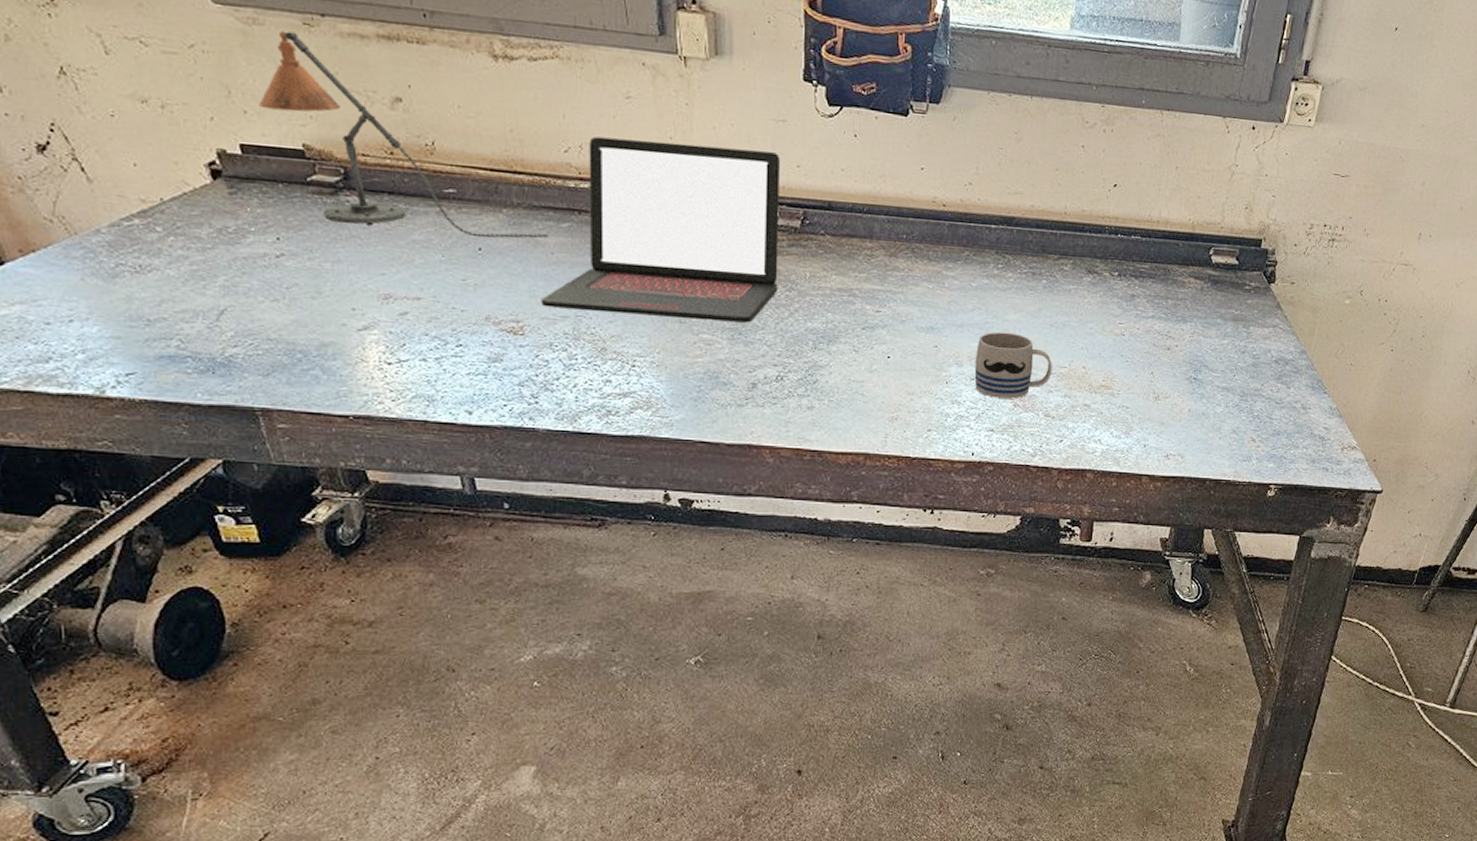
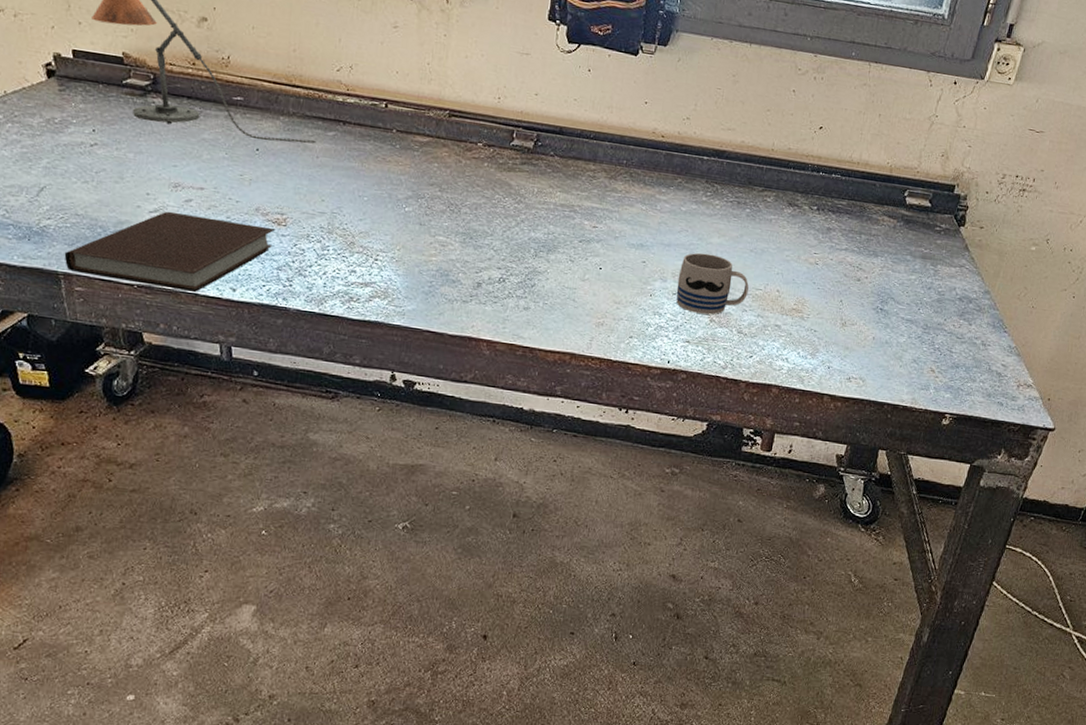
notebook: none [259,327,511,420] -> present [64,211,275,293]
laptop: present [541,136,780,323] -> none [303,59,521,229]

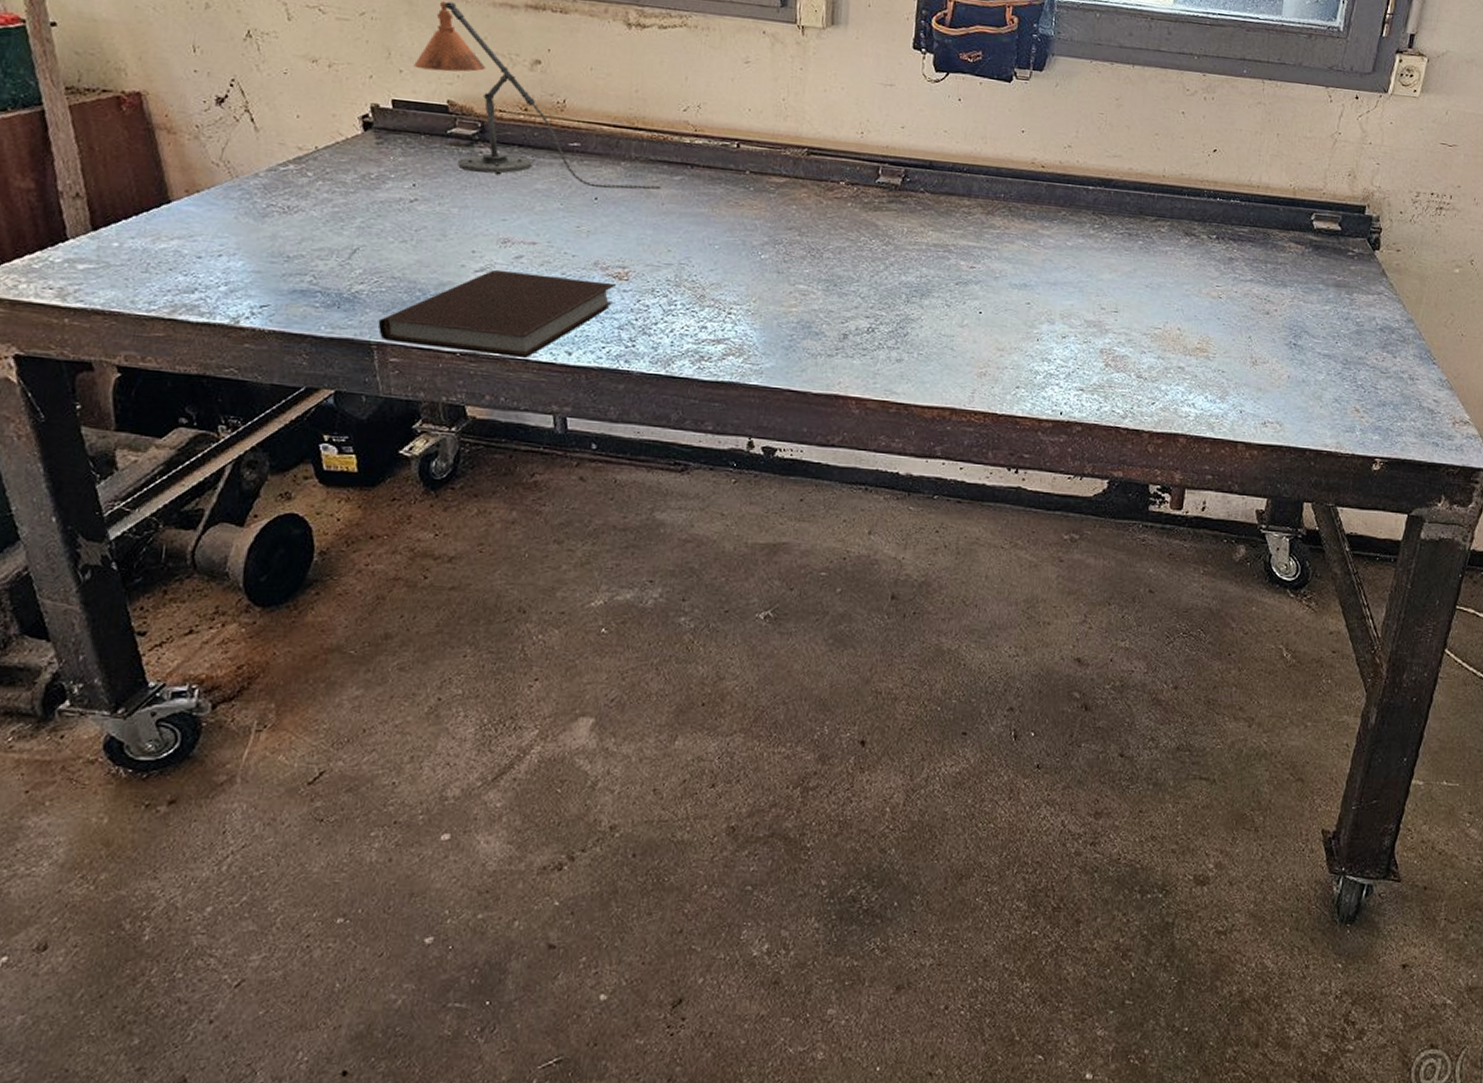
mug: present [676,253,749,315] -> none [1066,290,1146,359]

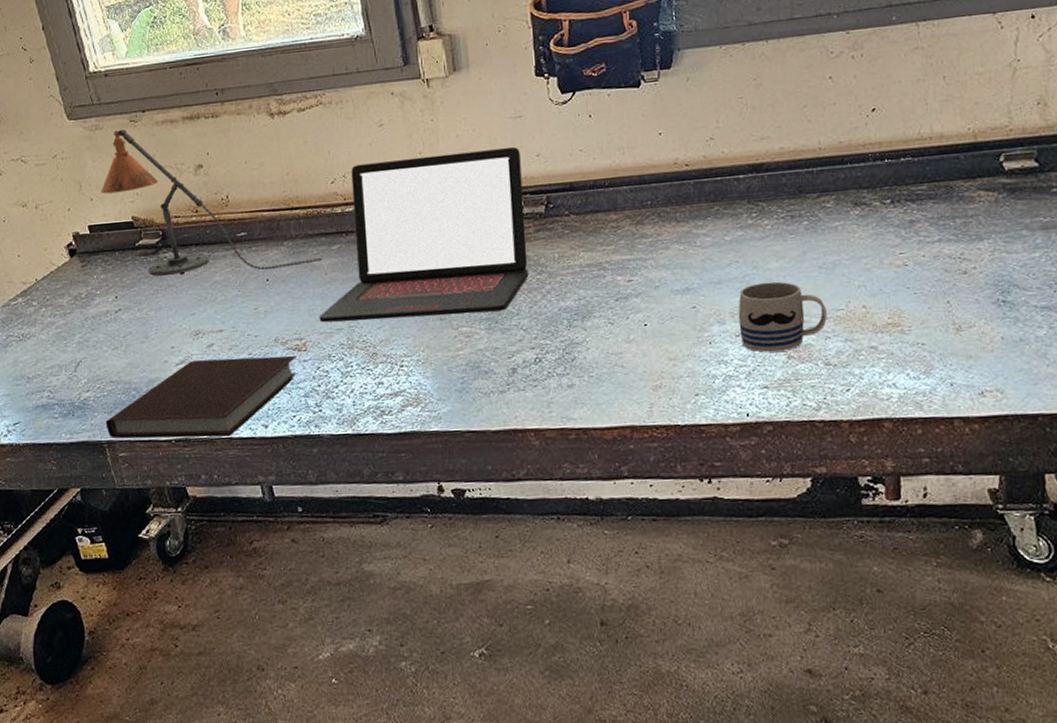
laptop: none [647,97,886,275] -> present [319,147,529,323]
mug: none [1066,290,1146,359] -> present [738,281,827,353]

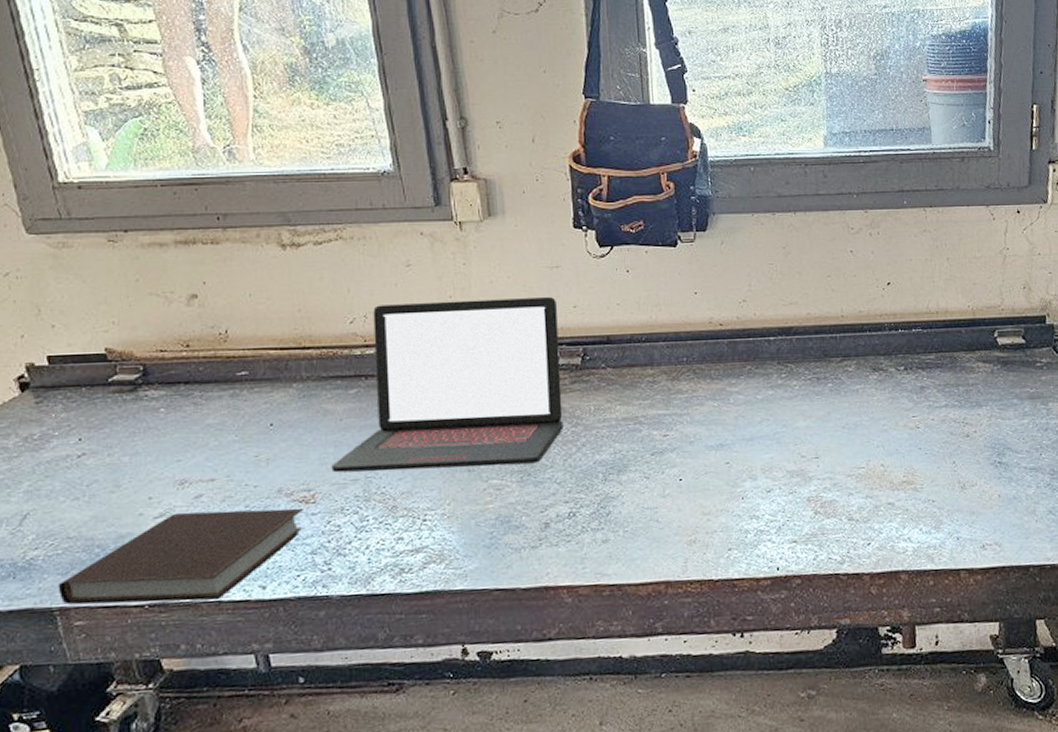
desk lamp: present [101,129,323,277] -> none [66,249,338,418]
mug: present [738,281,827,353] -> none [769,439,850,508]

